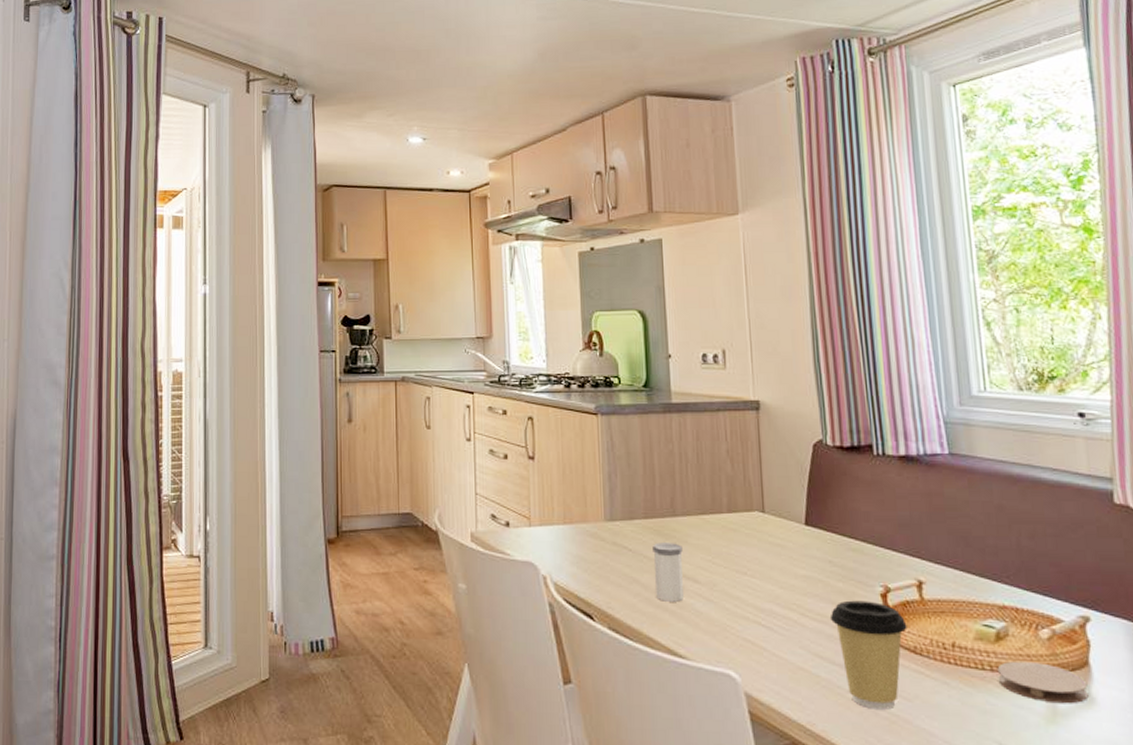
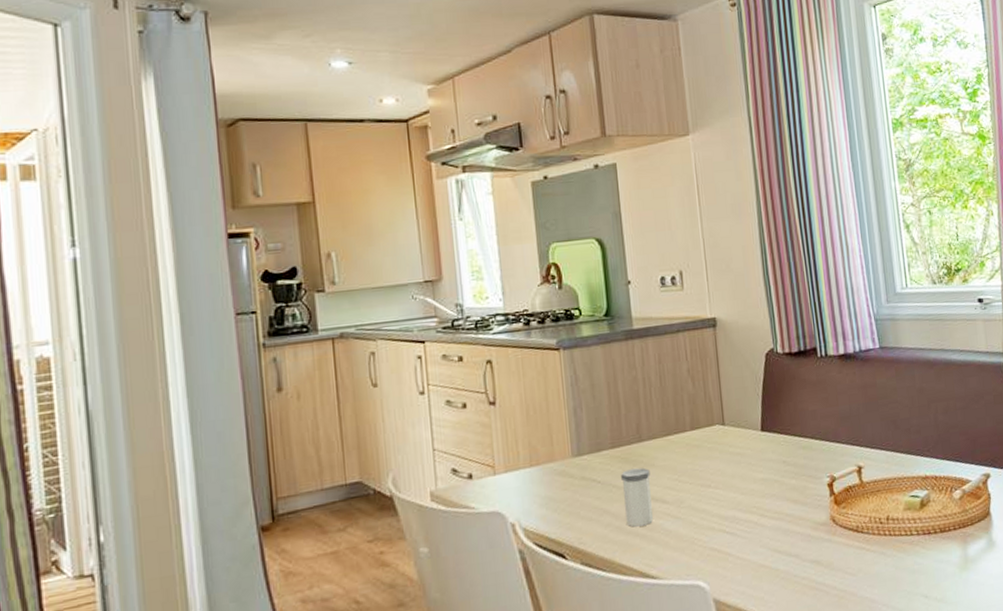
coffee cup: present [829,600,907,710] -> none [785,492,851,590]
coaster: present [997,661,1089,704] -> none [922,520,991,553]

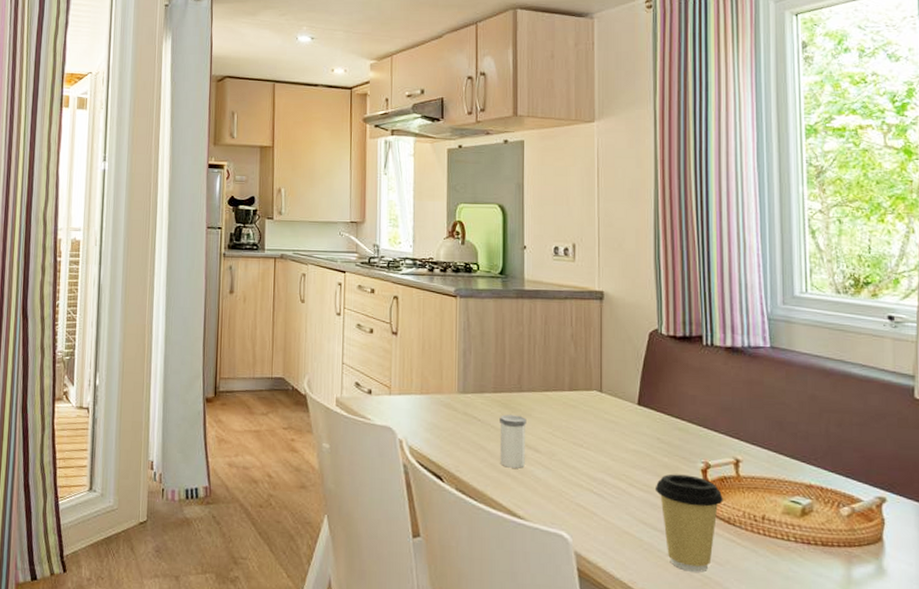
coffee cup: none [785,492,851,590] -> present [655,474,723,572]

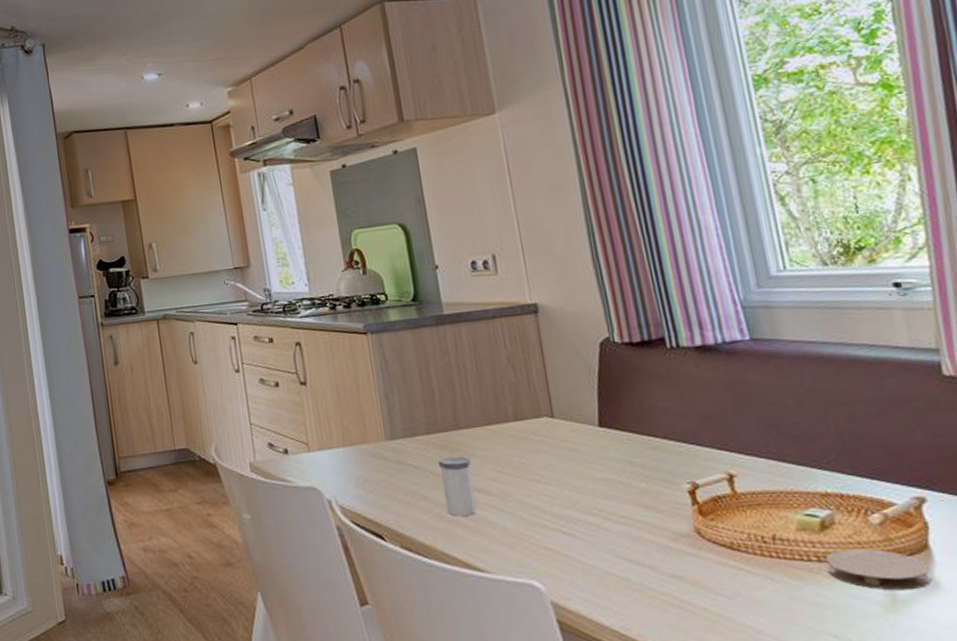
coffee cup: present [655,474,723,572] -> none [634,499,721,610]
coaster: none [801,534,880,575] -> present [825,548,932,591]

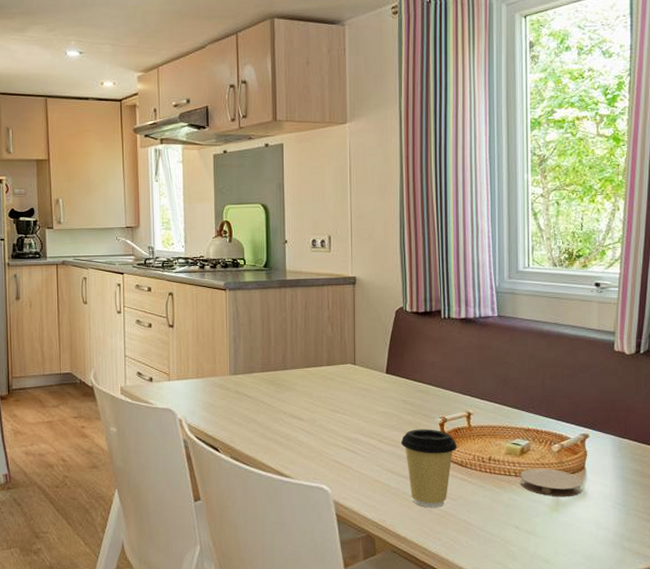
salt shaker: present [438,456,476,516] -> none [267,390,291,435]
coffee cup: none [634,499,721,610] -> present [400,429,457,508]

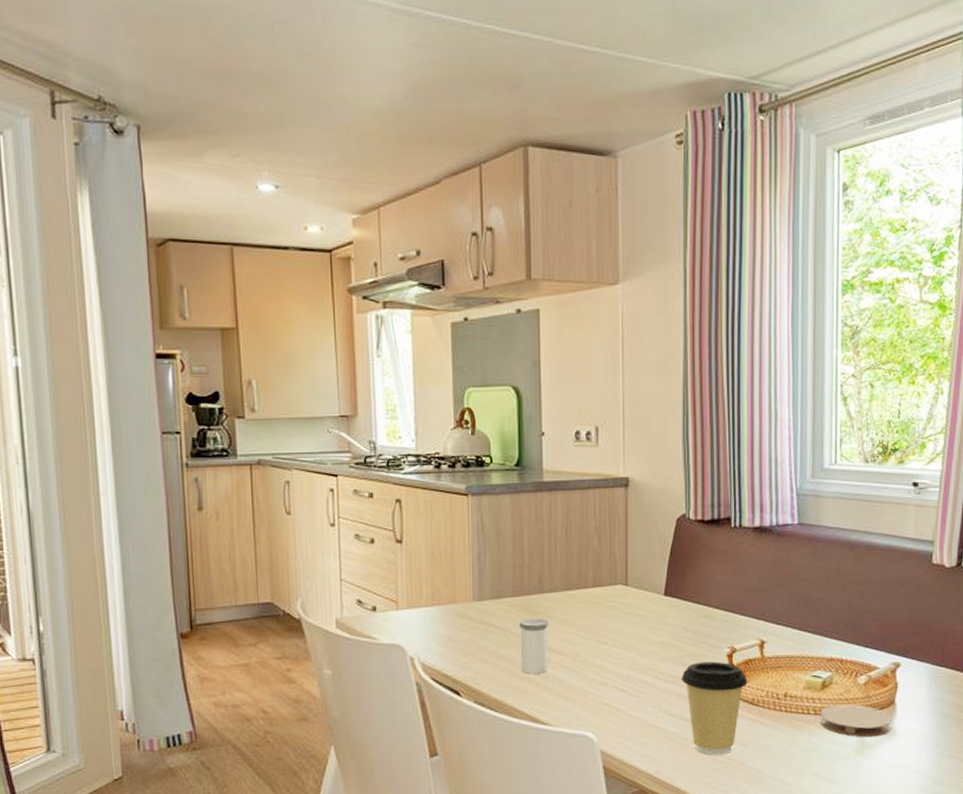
salt shaker: none [267,390,291,435] -> present [520,618,548,674]

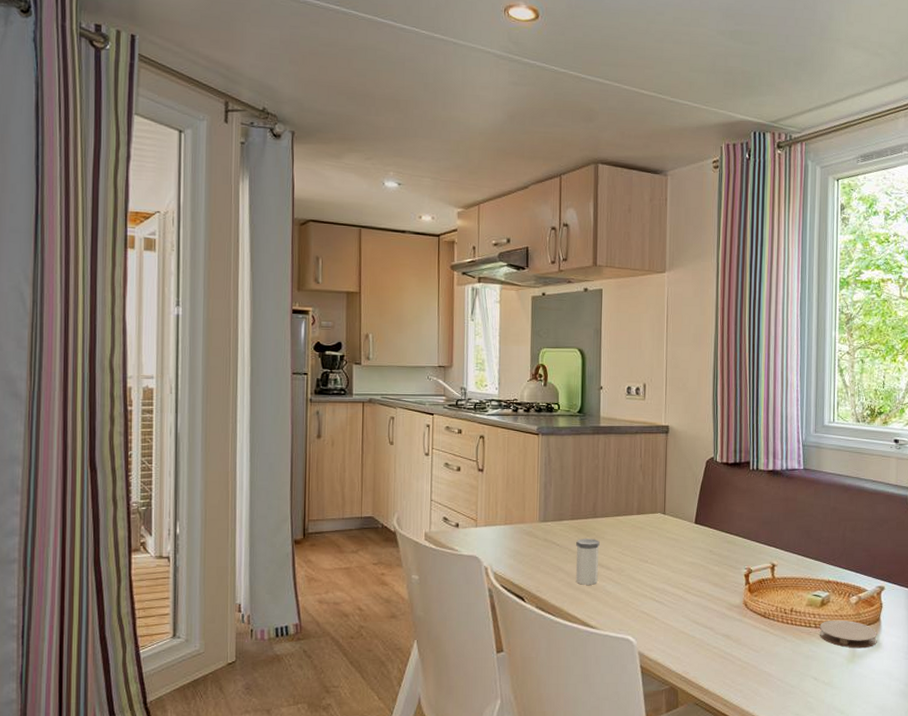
coffee cup: present [681,661,748,755] -> none [706,580,761,659]

